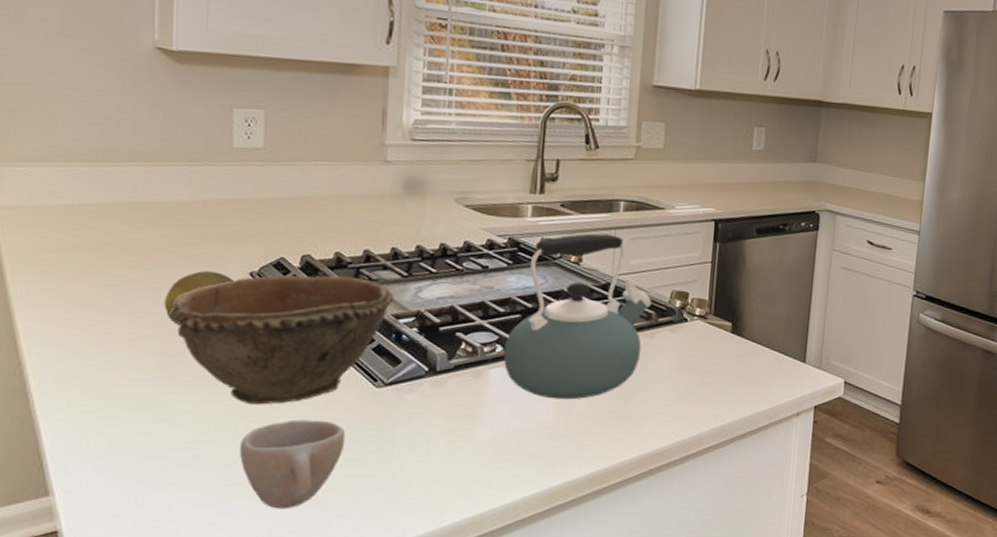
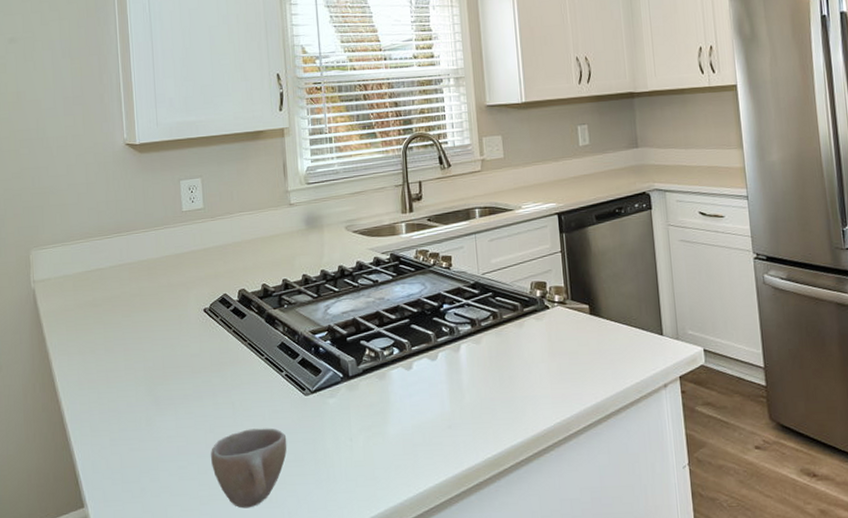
fruit: present [164,271,234,326] -> none [148,311,193,359]
bowl: present [167,275,394,405] -> none [151,303,309,419]
kettle: present [503,233,652,400] -> none [399,239,516,392]

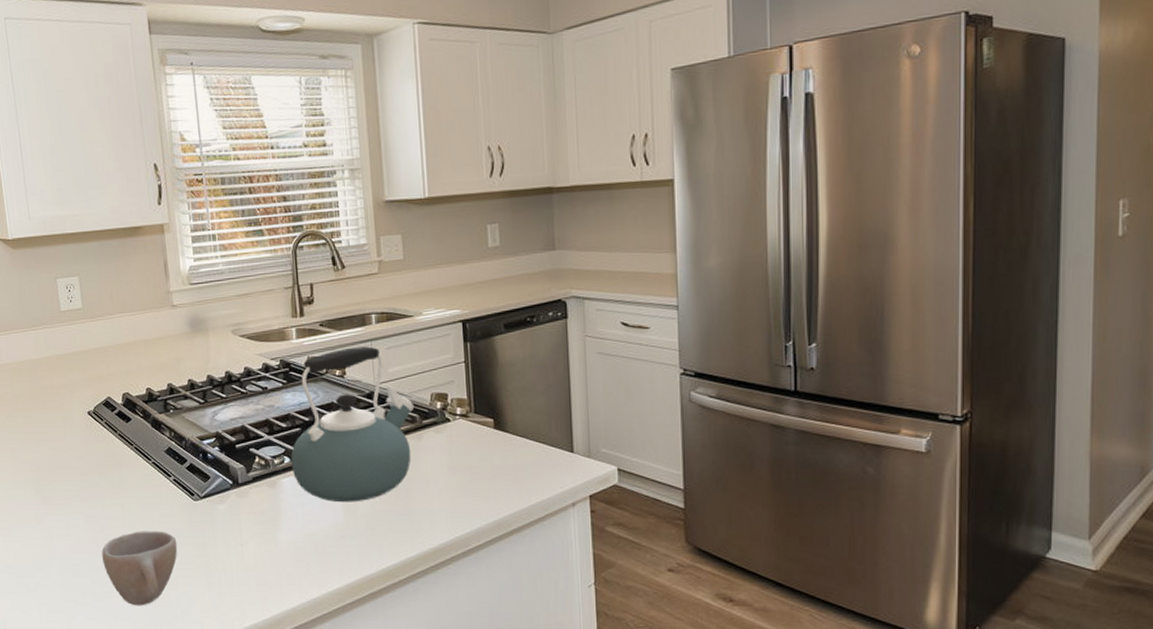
kettle: none [399,239,516,392] -> present [290,346,415,503]

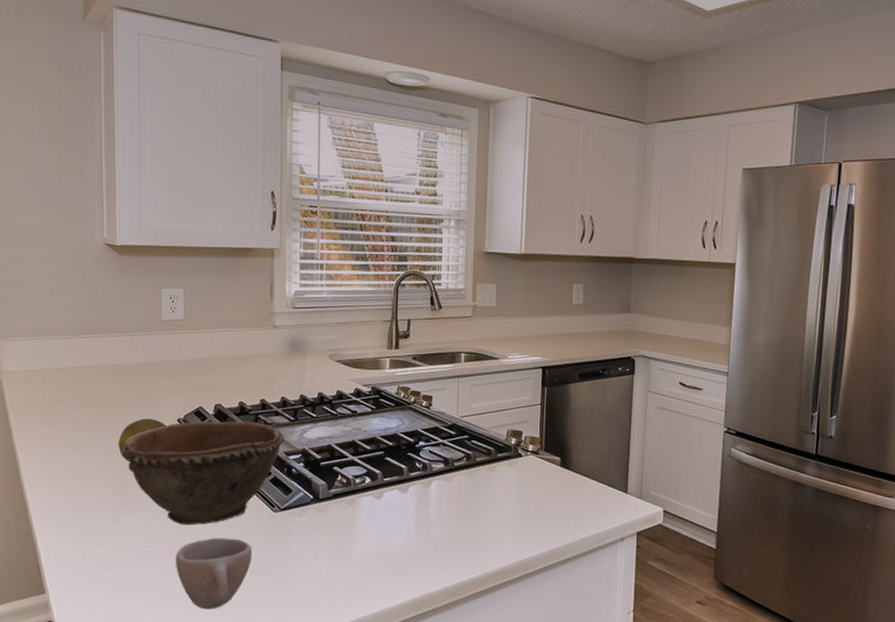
fruit: none [33,414,77,460] -> present [118,418,166,463]
bowl: none [37,407,197,520] -> present [121,420,285,526]
kettle: present [290,346,415,503] -> none [371,381,492,524]

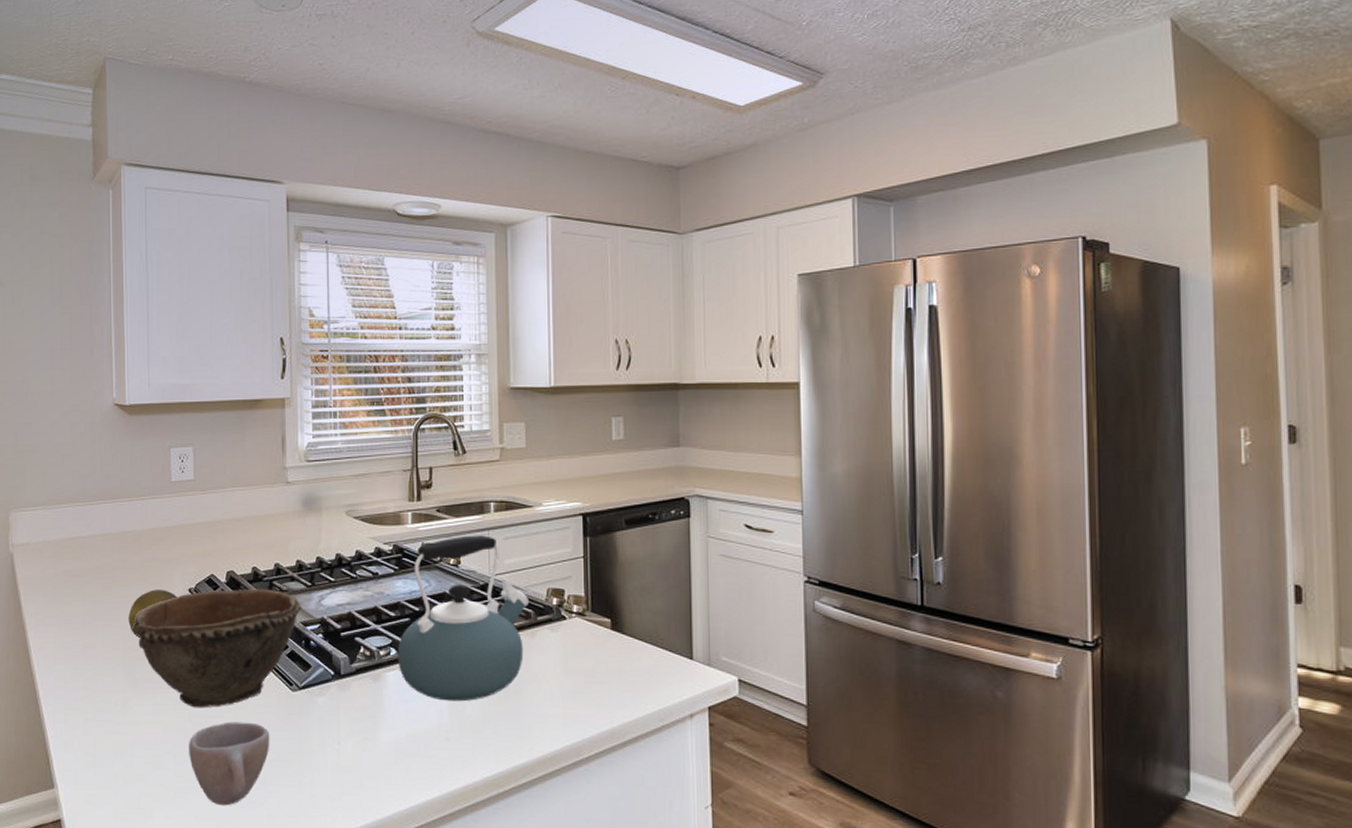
kettle: none [371,381,492,524] -> present [397,535,530,702]

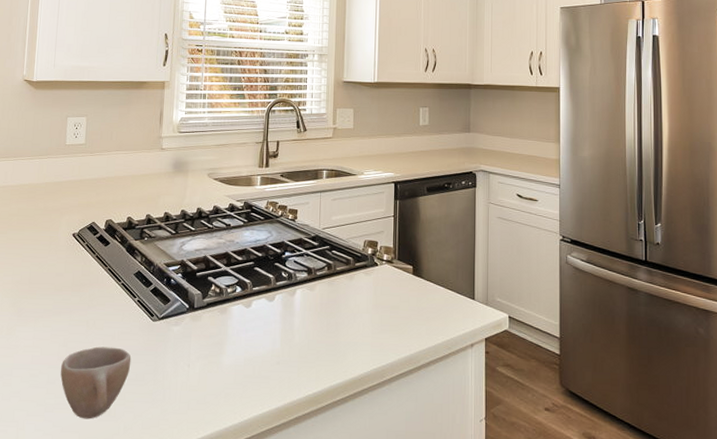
fruit: present [128,589,177,639] -> none [18,233,62,275]
bowl: present [131,588,301,708] -> none [20,234,166,335]
kettle: present [397,535,530,702] -> none [241,196,350,332]

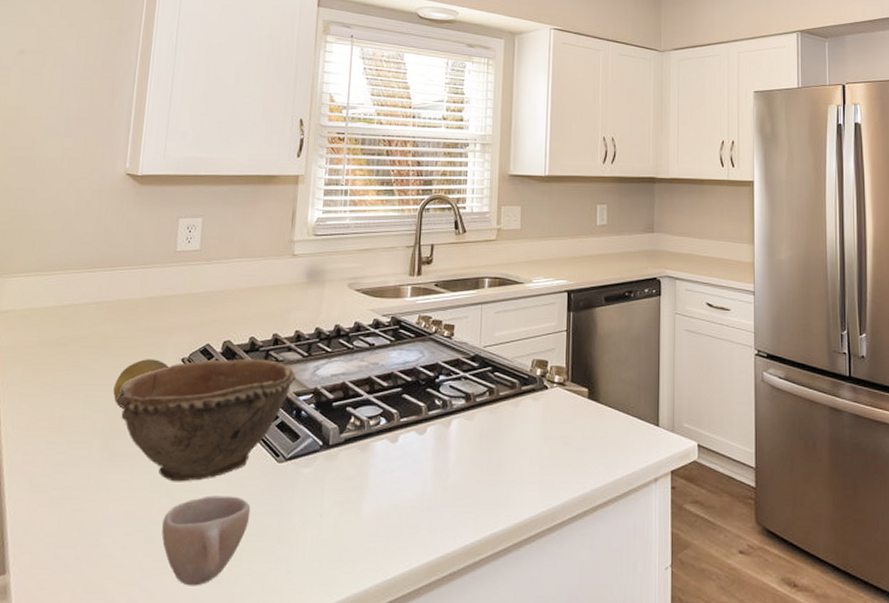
fruit: none [18,233,62,275] -> present [113,359,169,410]
bowl: none [20,234,166,335] -> present [115,358,296,482]

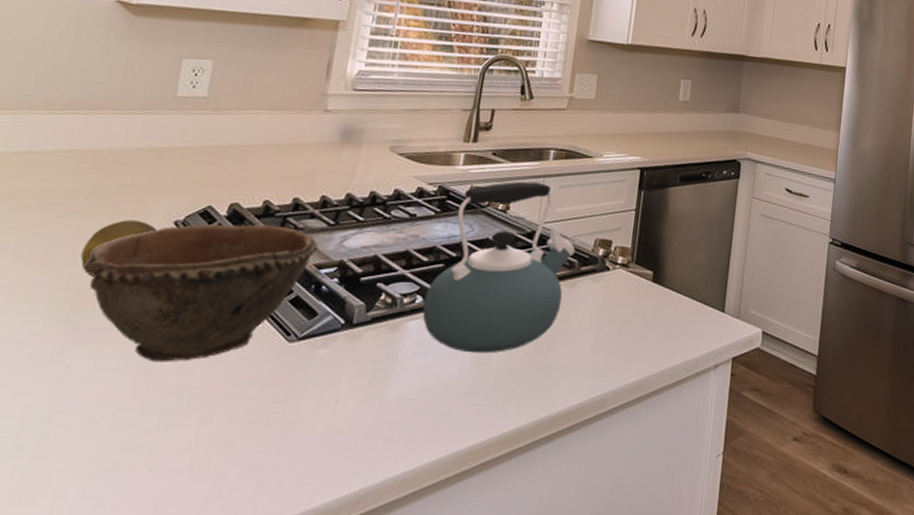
cup: present [161,495,251,586] -> none [133,378,250,480]
kettle: none [386,309,516,470] -> present [422,181,576,354]

